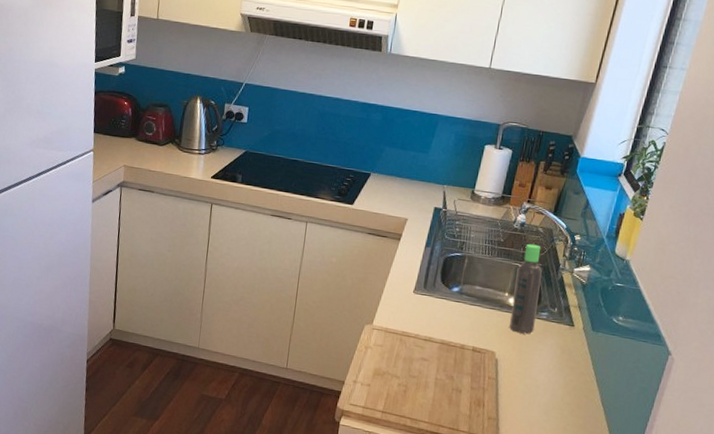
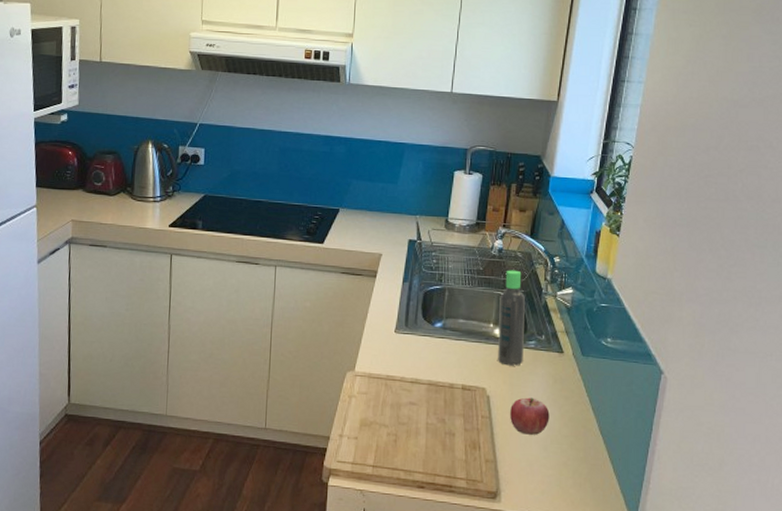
fruit: none [515,364,555,400] -> present [510,397,550,435]

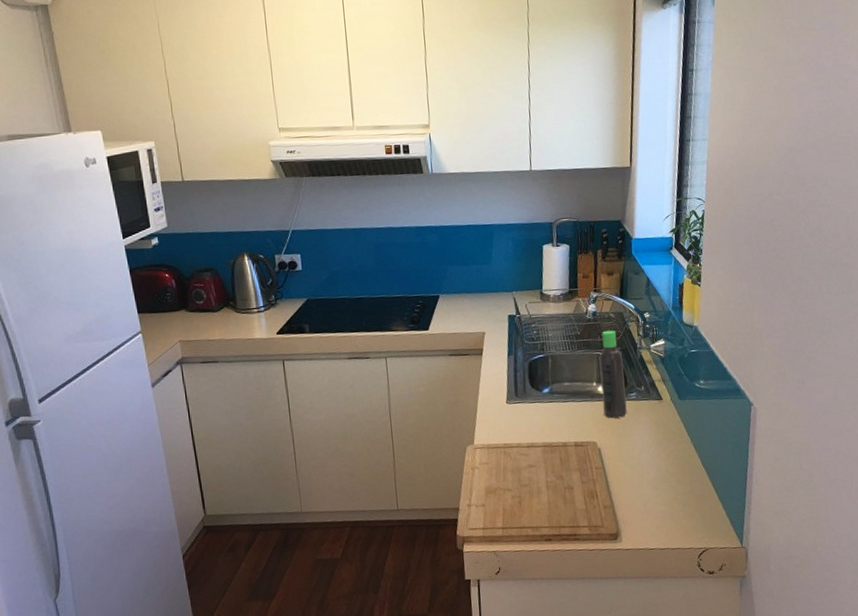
fruit: present [510,397,550,435] -> none [620,444,657,478]

